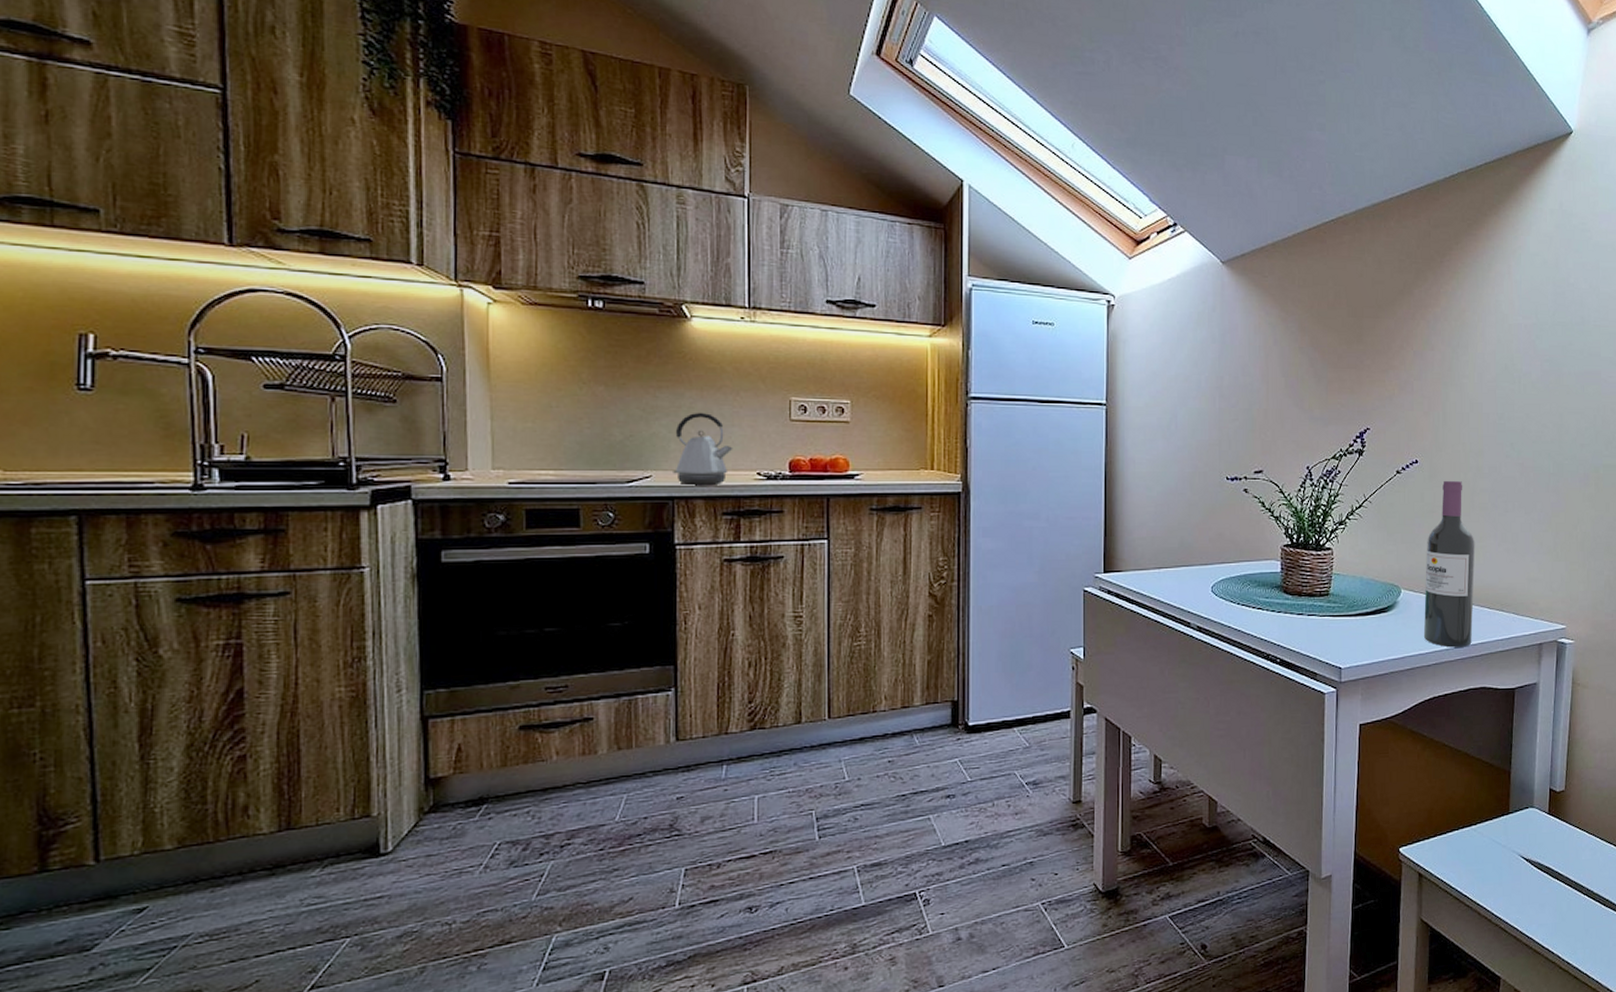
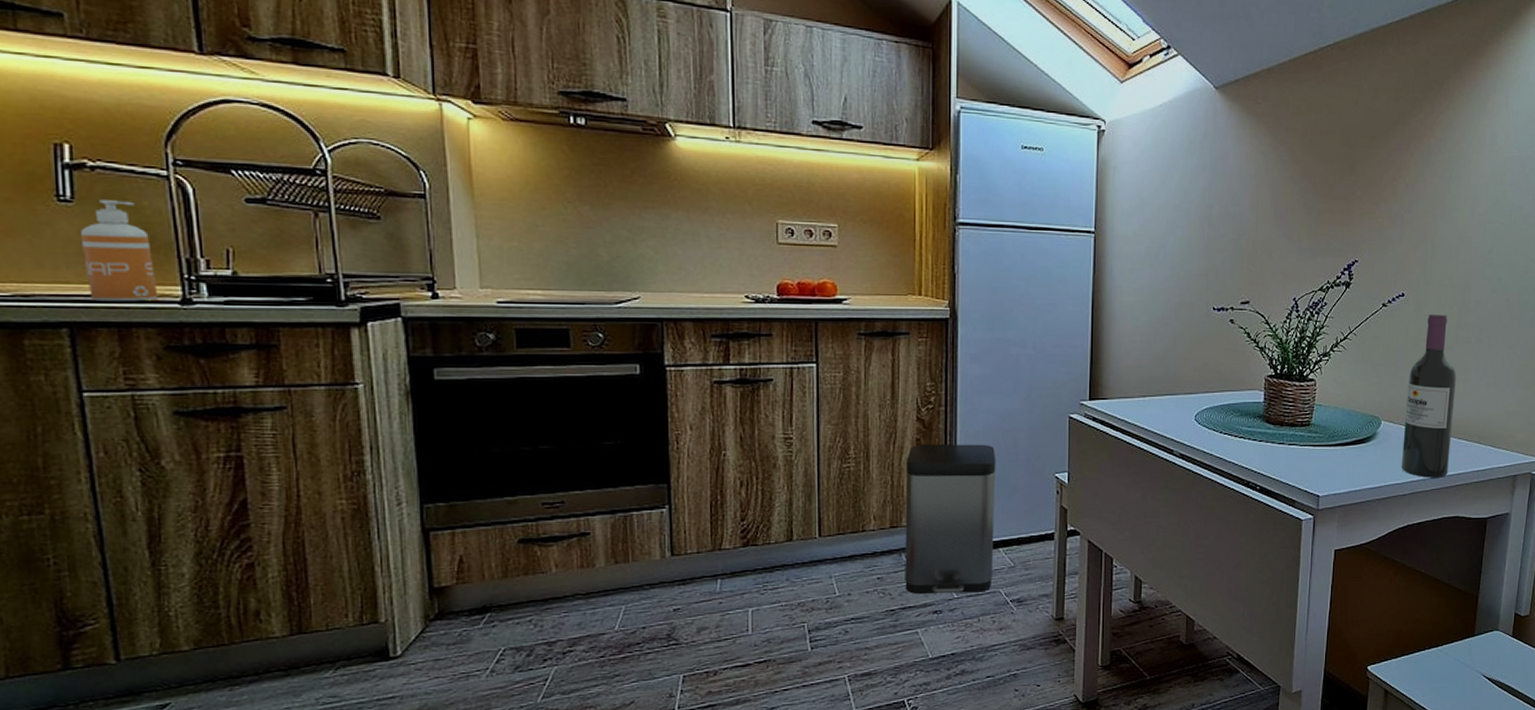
soap dispenser: none [96,388,170,489] -> present [79,200,159,302]
kettle: present [673,412,733,486] -> none [661,233,721,308]
pedal bin: none [917,619,1010,778] -> present [905,444,996,594]

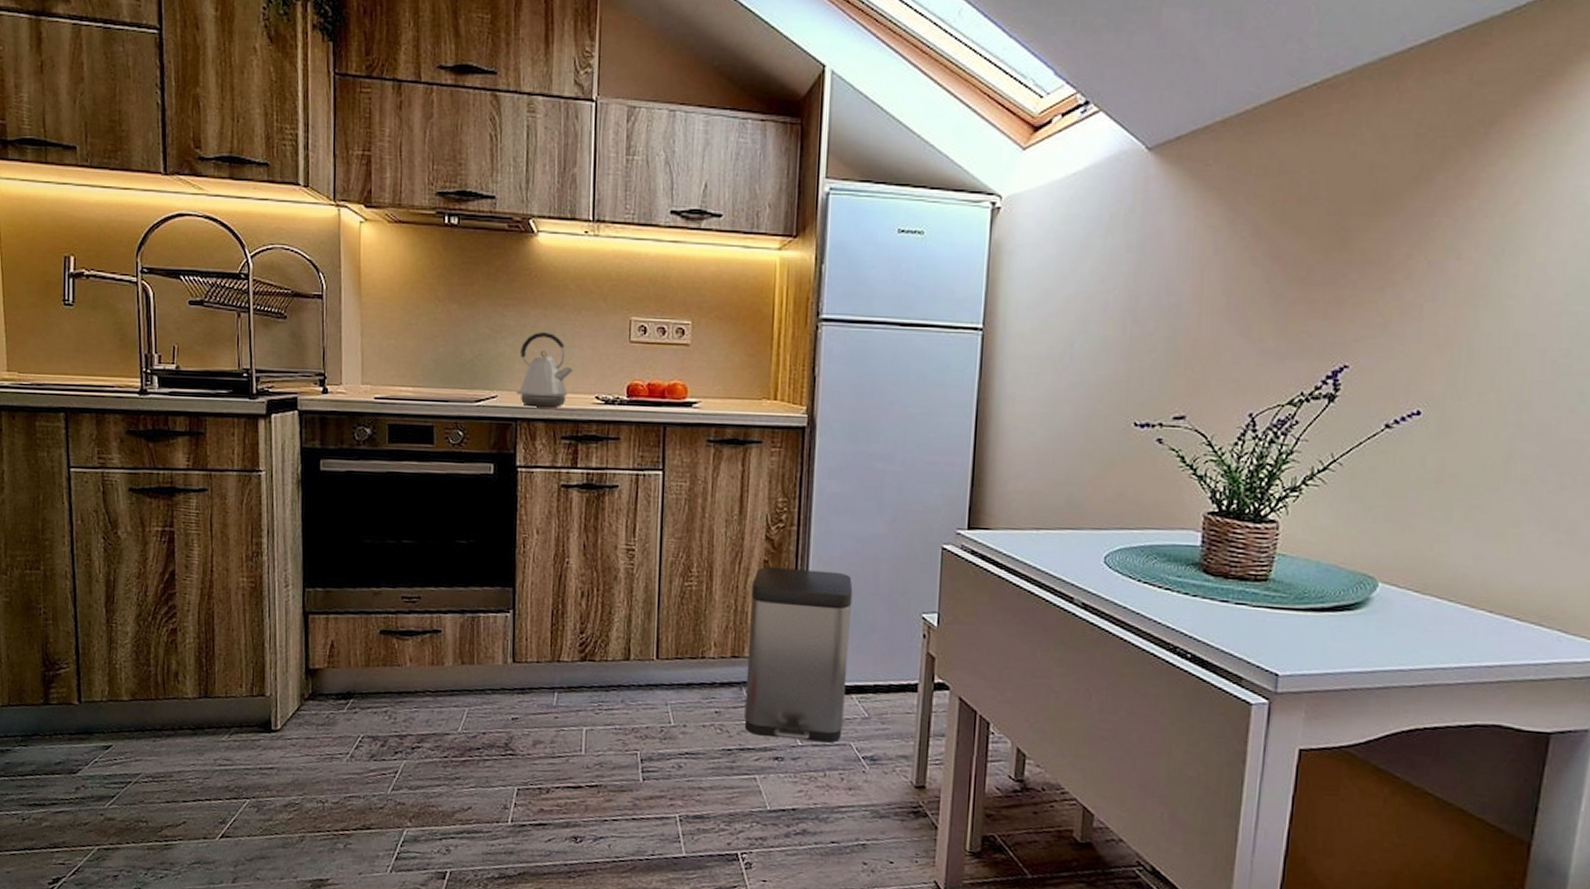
soap dispenser: present [79,200,159,302] -> none [76,304,125,392]
kettle: none [661,233,721,308] -> present [517,331,574,408]
wine bottle: present [1401,314,1457,478] -> none [1407,440,1505,669]

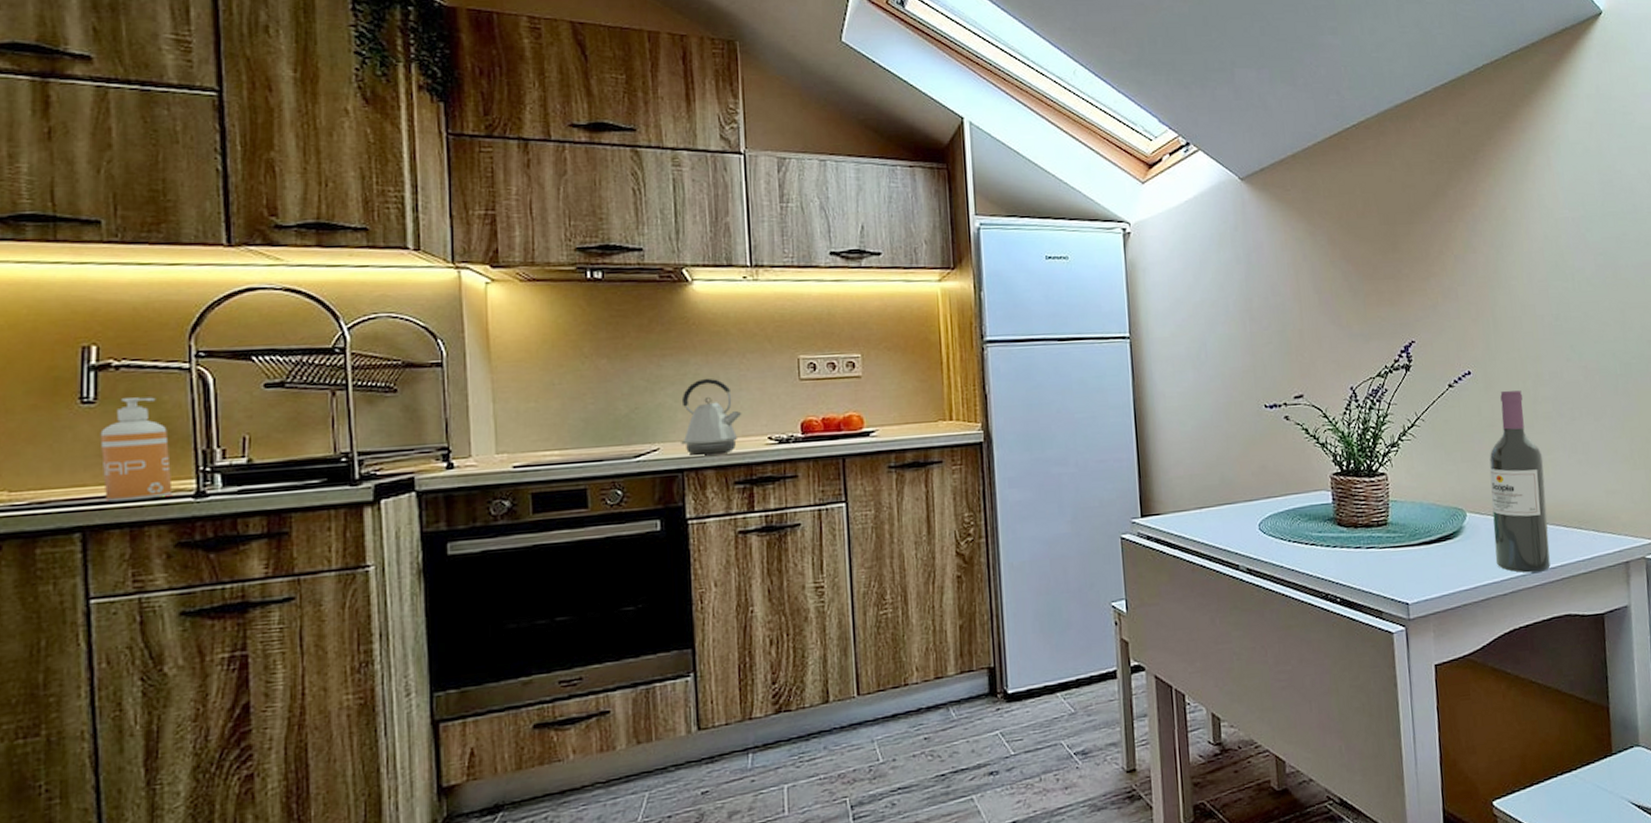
soap dispenser: none [76,304,125,392] -> present [100,397,173,503]
pedal bin: present [744,567,853,743] -> none [948,576,1052,754]
wine bottle: none [1407,440,1505,669] -> present [1489,390,1551,573]

